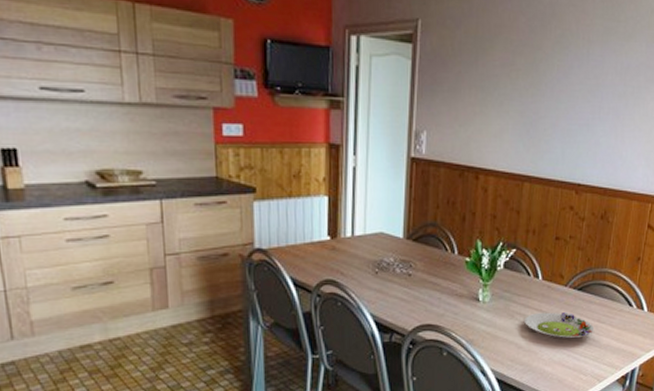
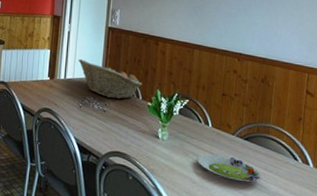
fruit basket: none [370,205,458,258] -> present [78,58,142,100]

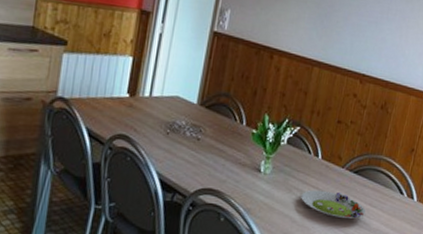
fruit basket: present [78,58,142,100] -> none [170,71,248,125]

